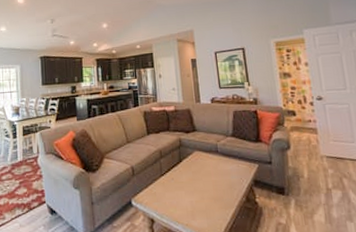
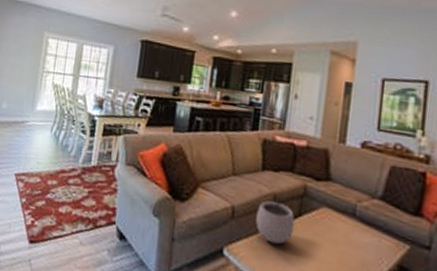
plant pot: none [150,151,179,187] -> present [256,196,295,245]

